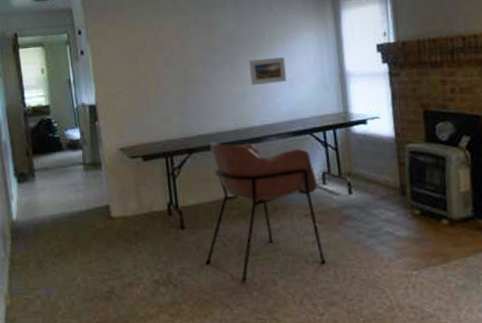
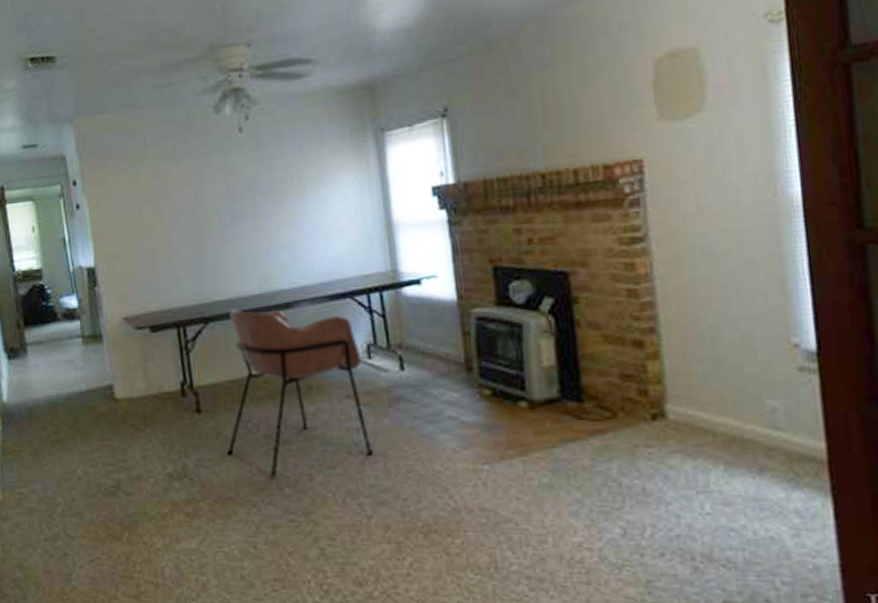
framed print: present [249,57,287,85] -> none [274,206,321,240]

